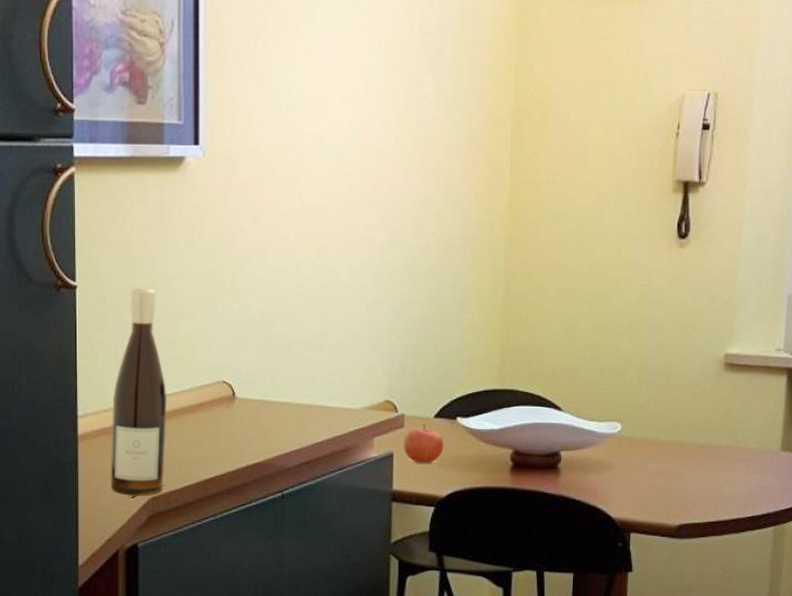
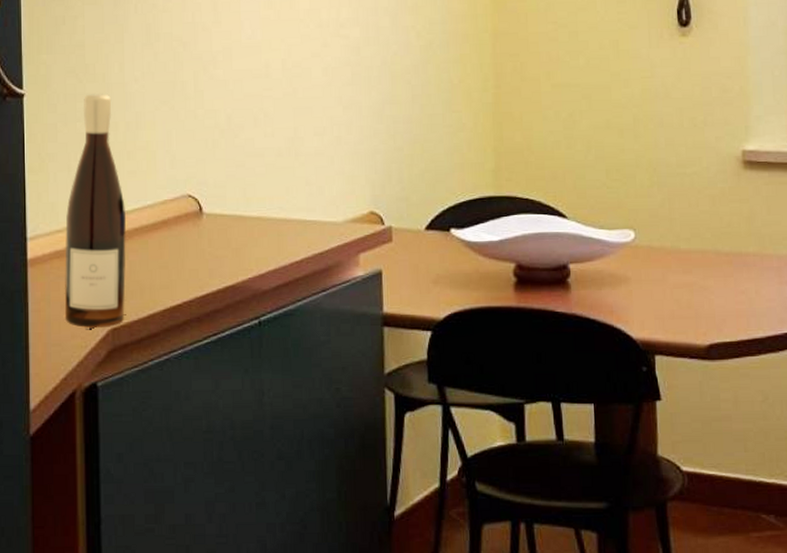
apple: present [403,423,444,463] -> none [392,236,439,282]

